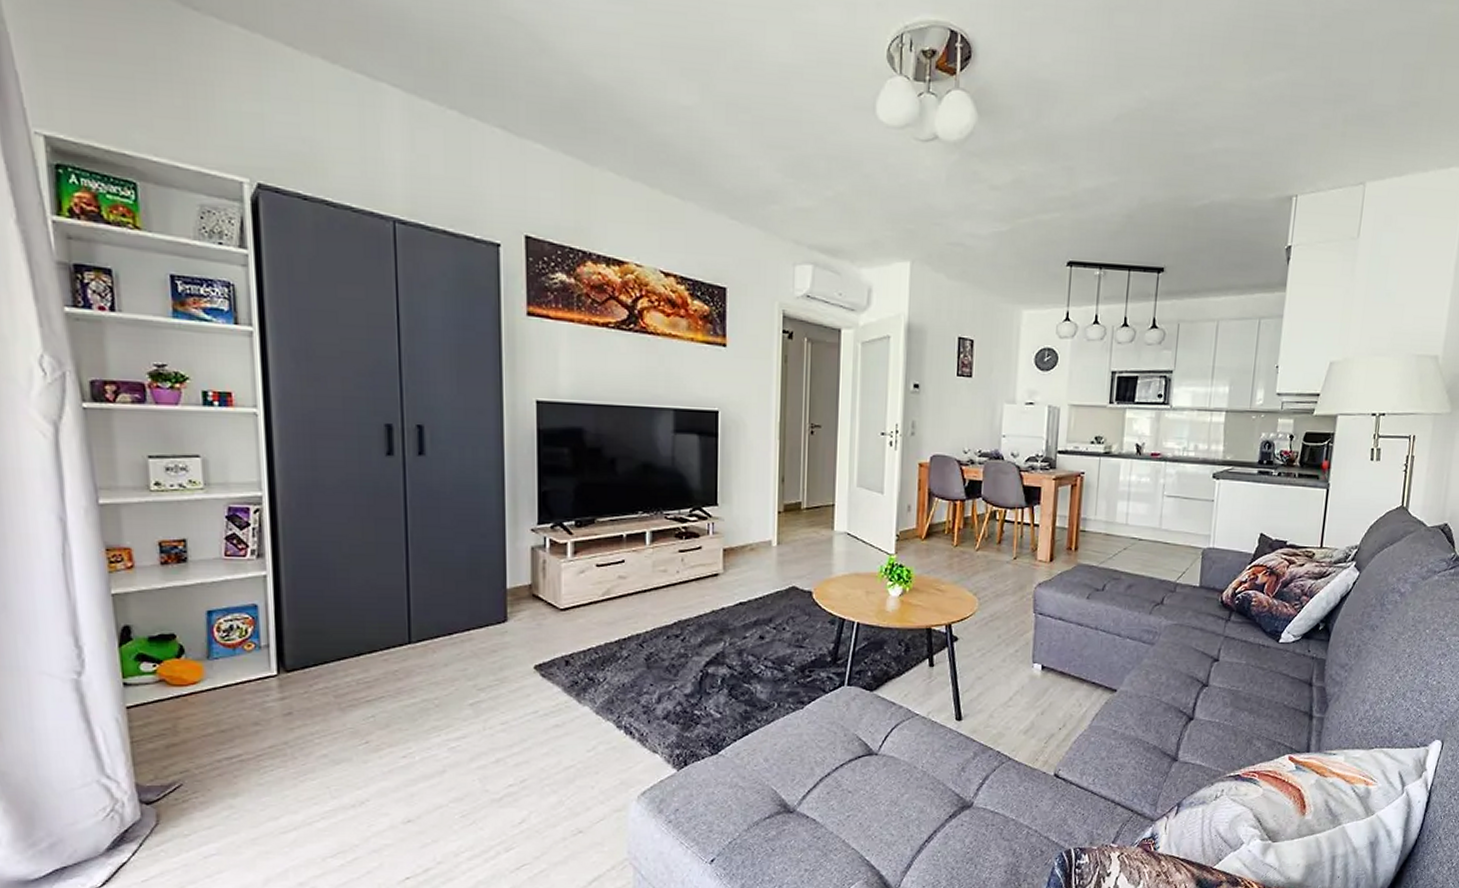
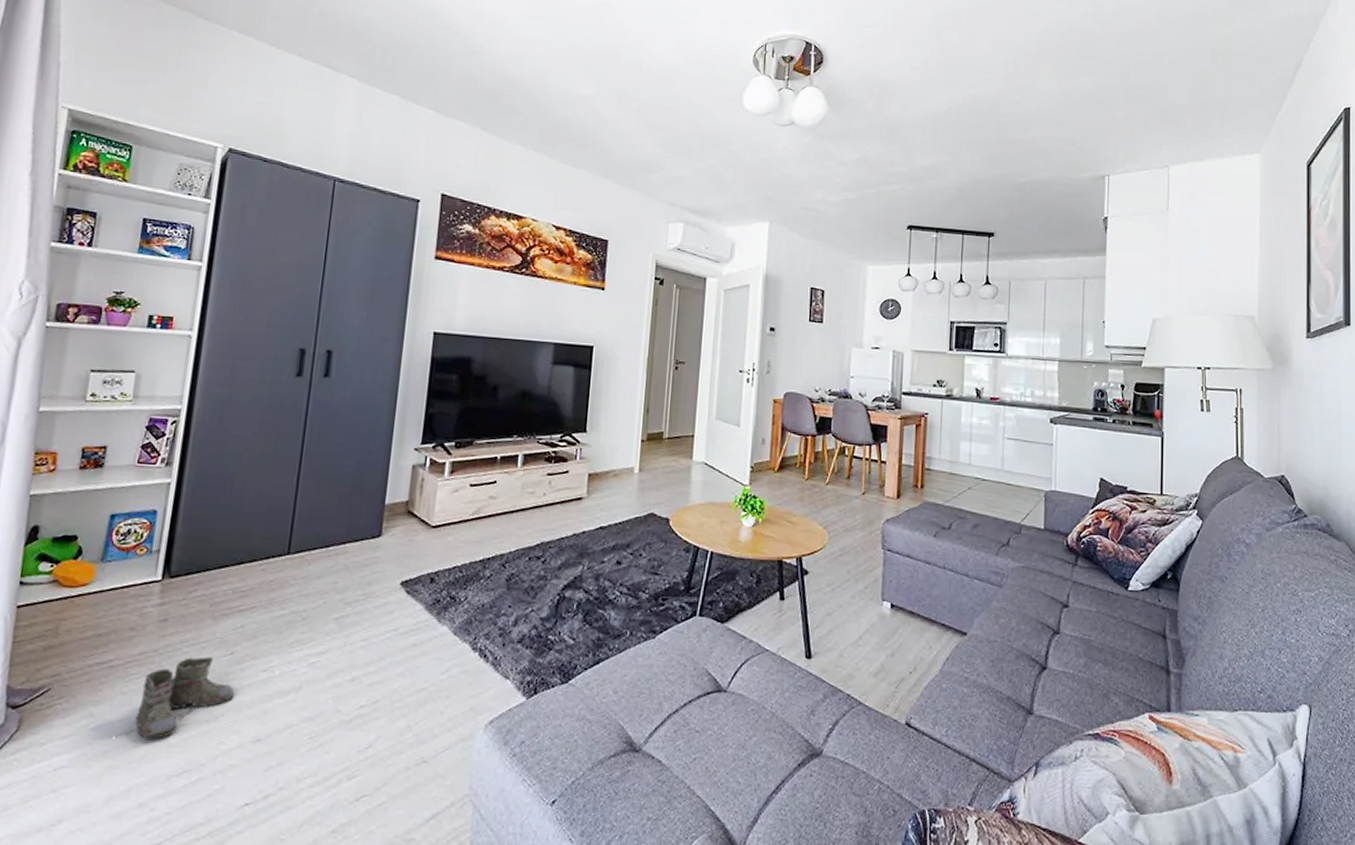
boots: none [260,747,377,826] -> present [115,657,235,739]

